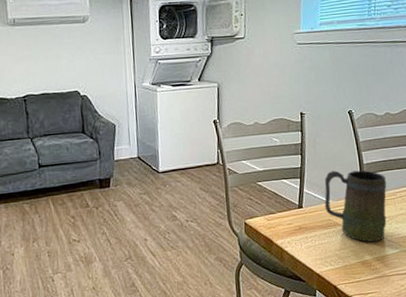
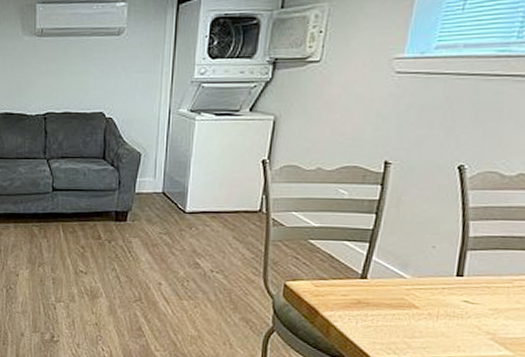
mug: present [324,170,387,243] -> none [399,239,502,338]

